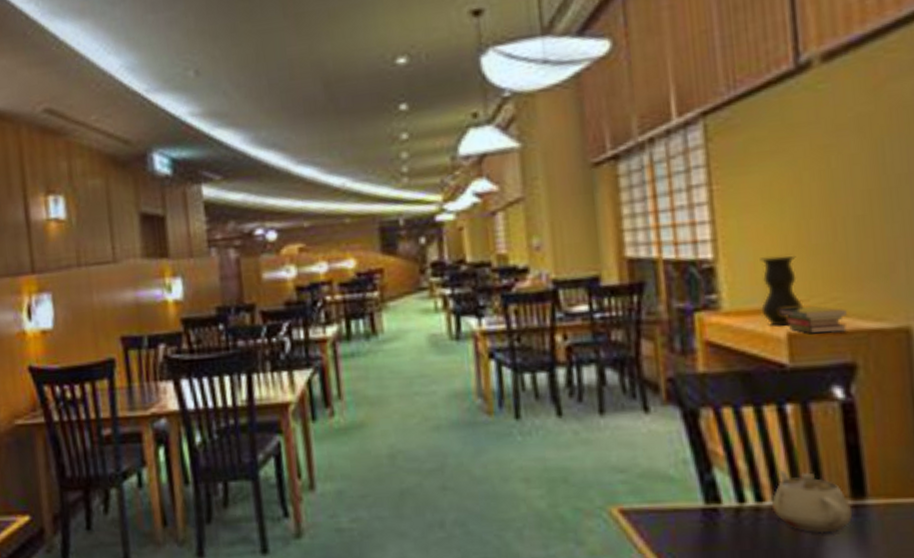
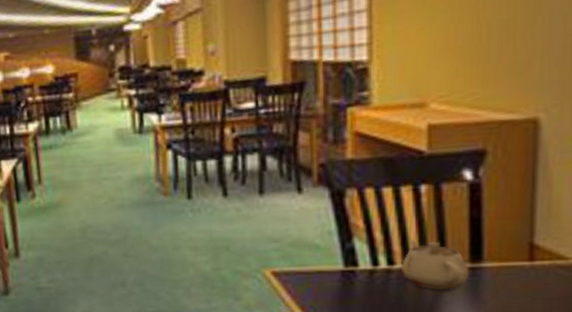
vase: present [760,255,804,327] -> none [407,56,445,119]
books: present [779,306,847,334] -> none [423,101,483,125]

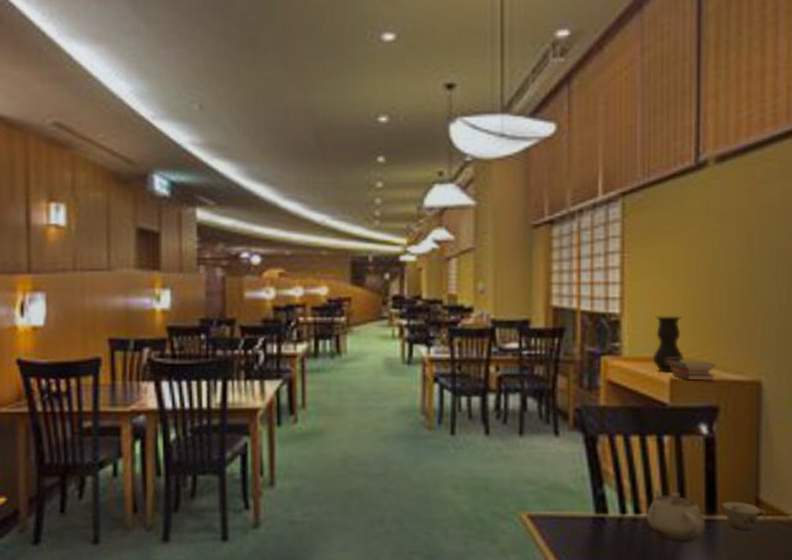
vase: none [407,56,445,119] -> present [652,316,685,373]
books: none [423,101,483,125] -> present [666,359,716,382]
teacup: none [489,247,543,277] -> present [722,501,766,530]

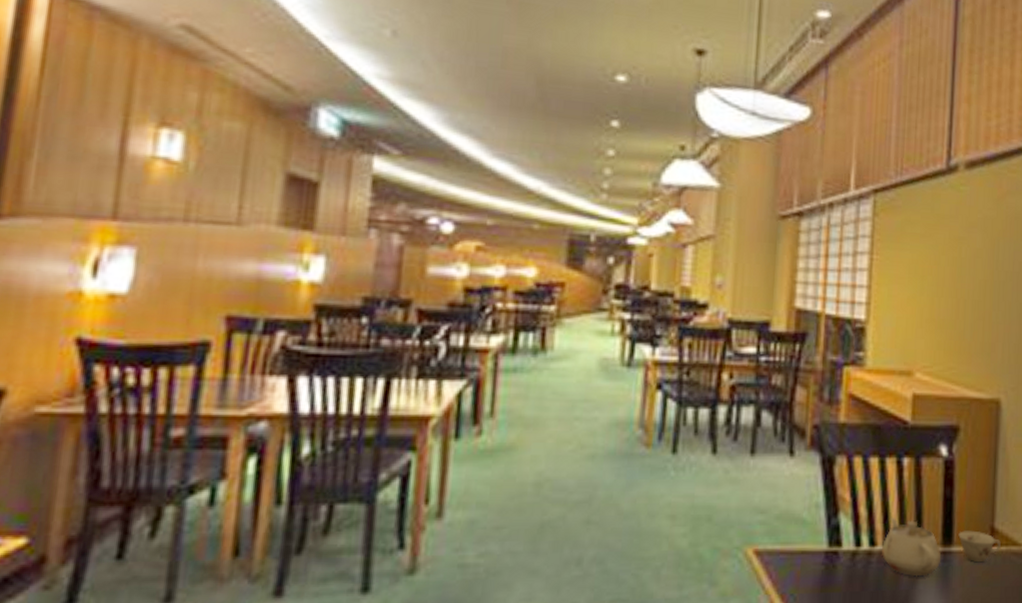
vase: present [652,316,685,373] -> none [896,325,928,388]
books: present [666,359,716,382] -> none [909,372,958,399]

